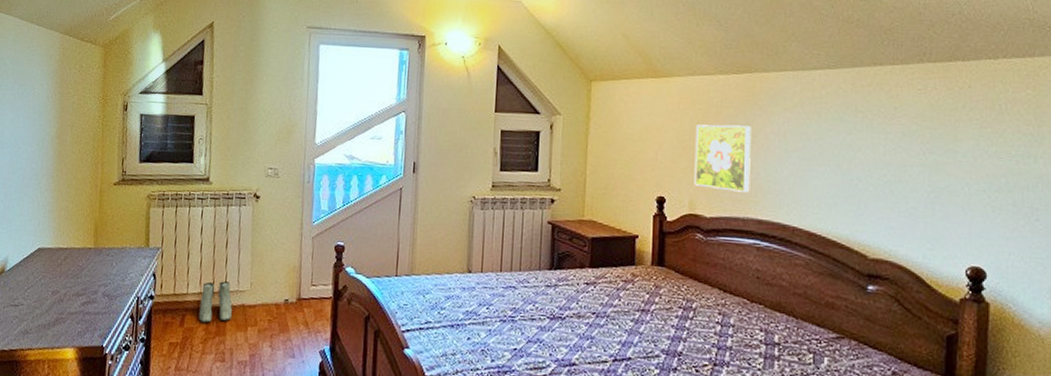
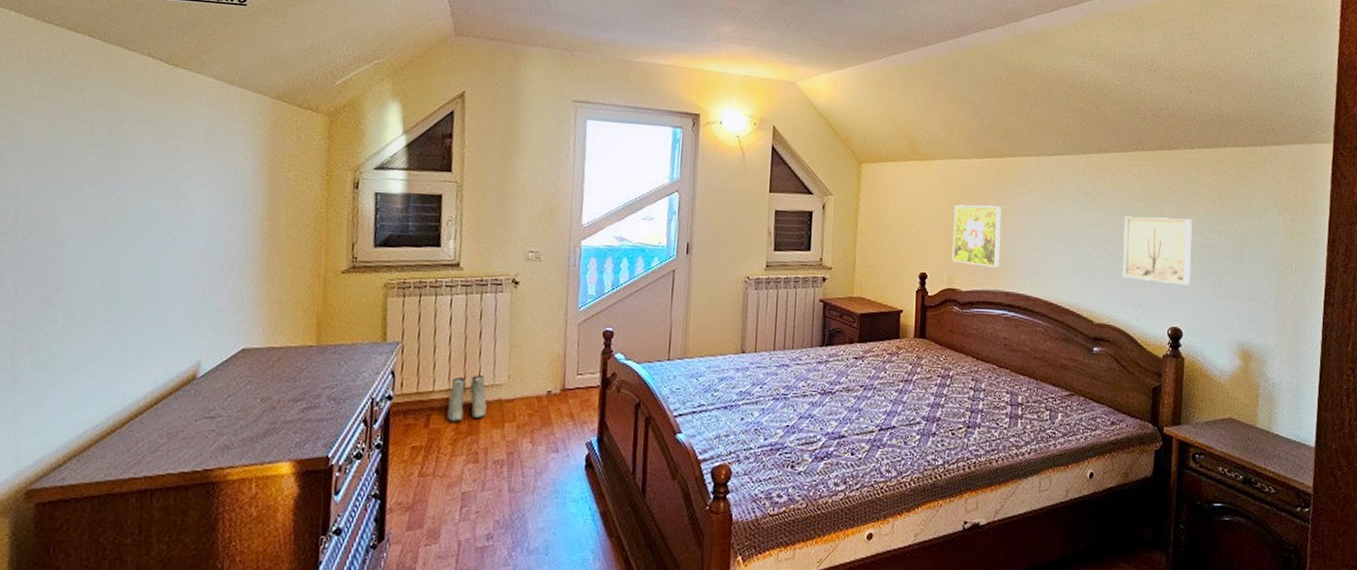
wall art: none [904,137,998,219] -> present [1122,216,1192,286]

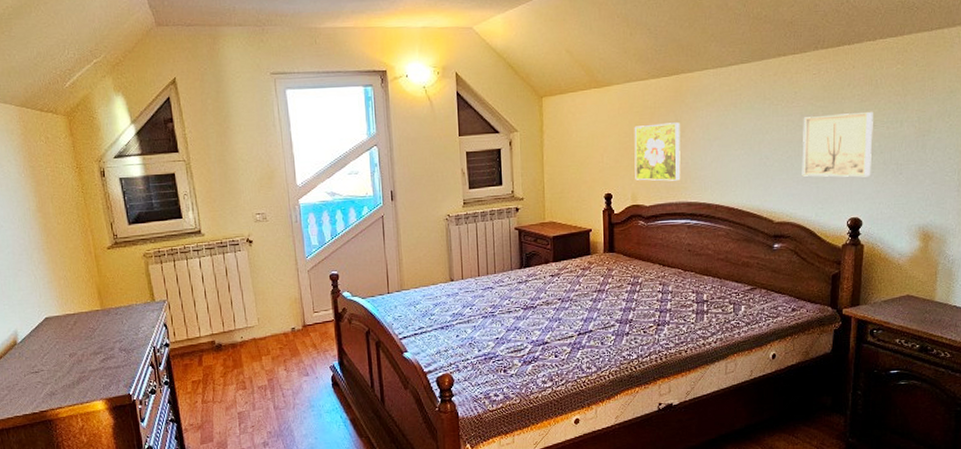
boots: present [447,375,487,422] -> none [213,321,246,359]

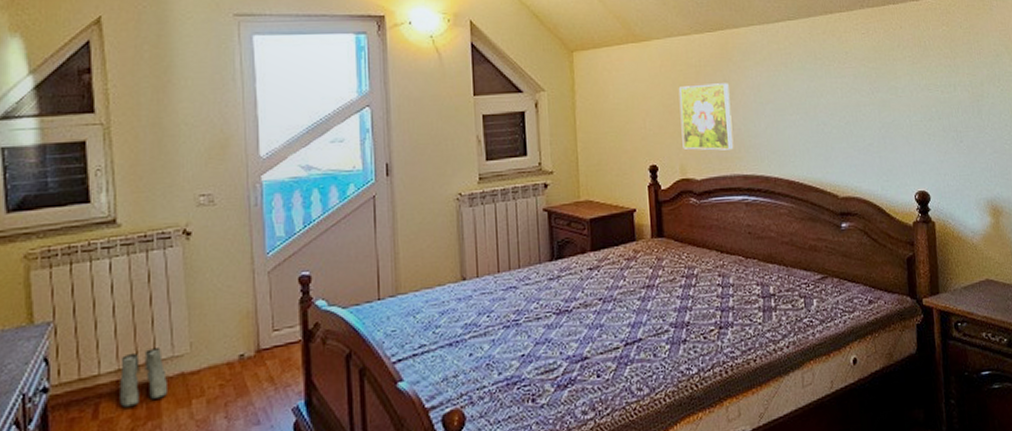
boots: none [213,321,246,359] -> present [120,348,169,408]
wall art: present [802,111,873,177] -> none [857,74,932,146]

